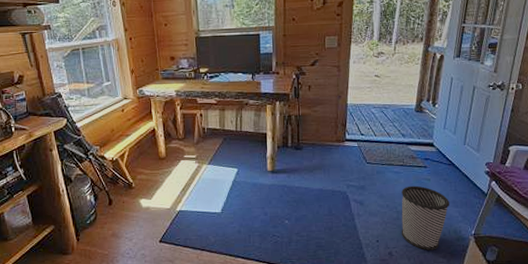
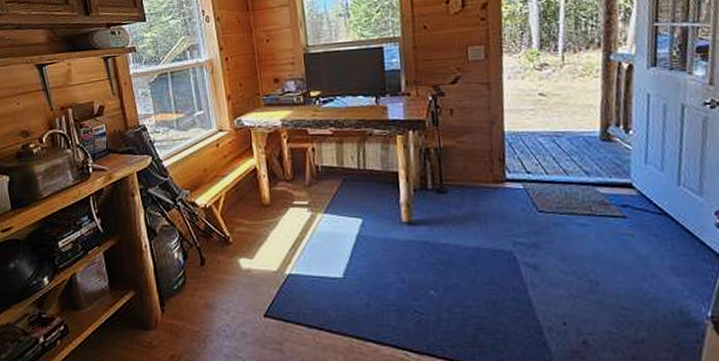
wastebasket: present [401,185,450,250] -> none [592,243,668,340]

